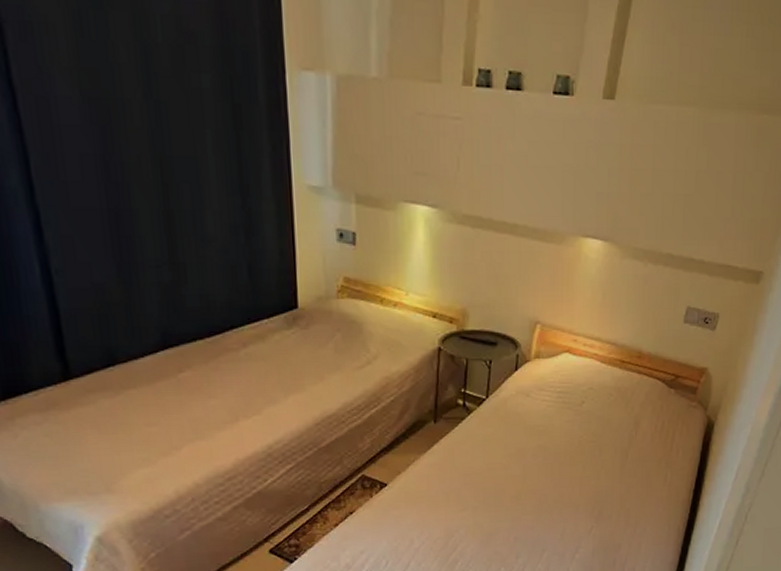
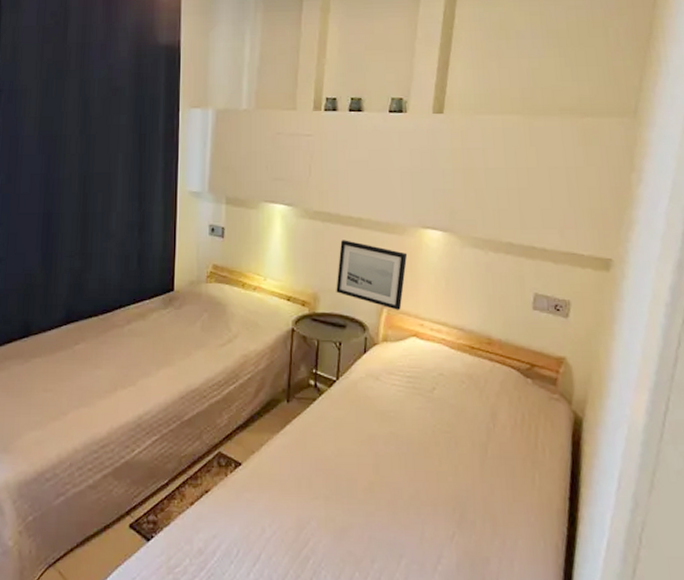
wall art: none [487,249,565,326] -> present [336,240,408,310]

